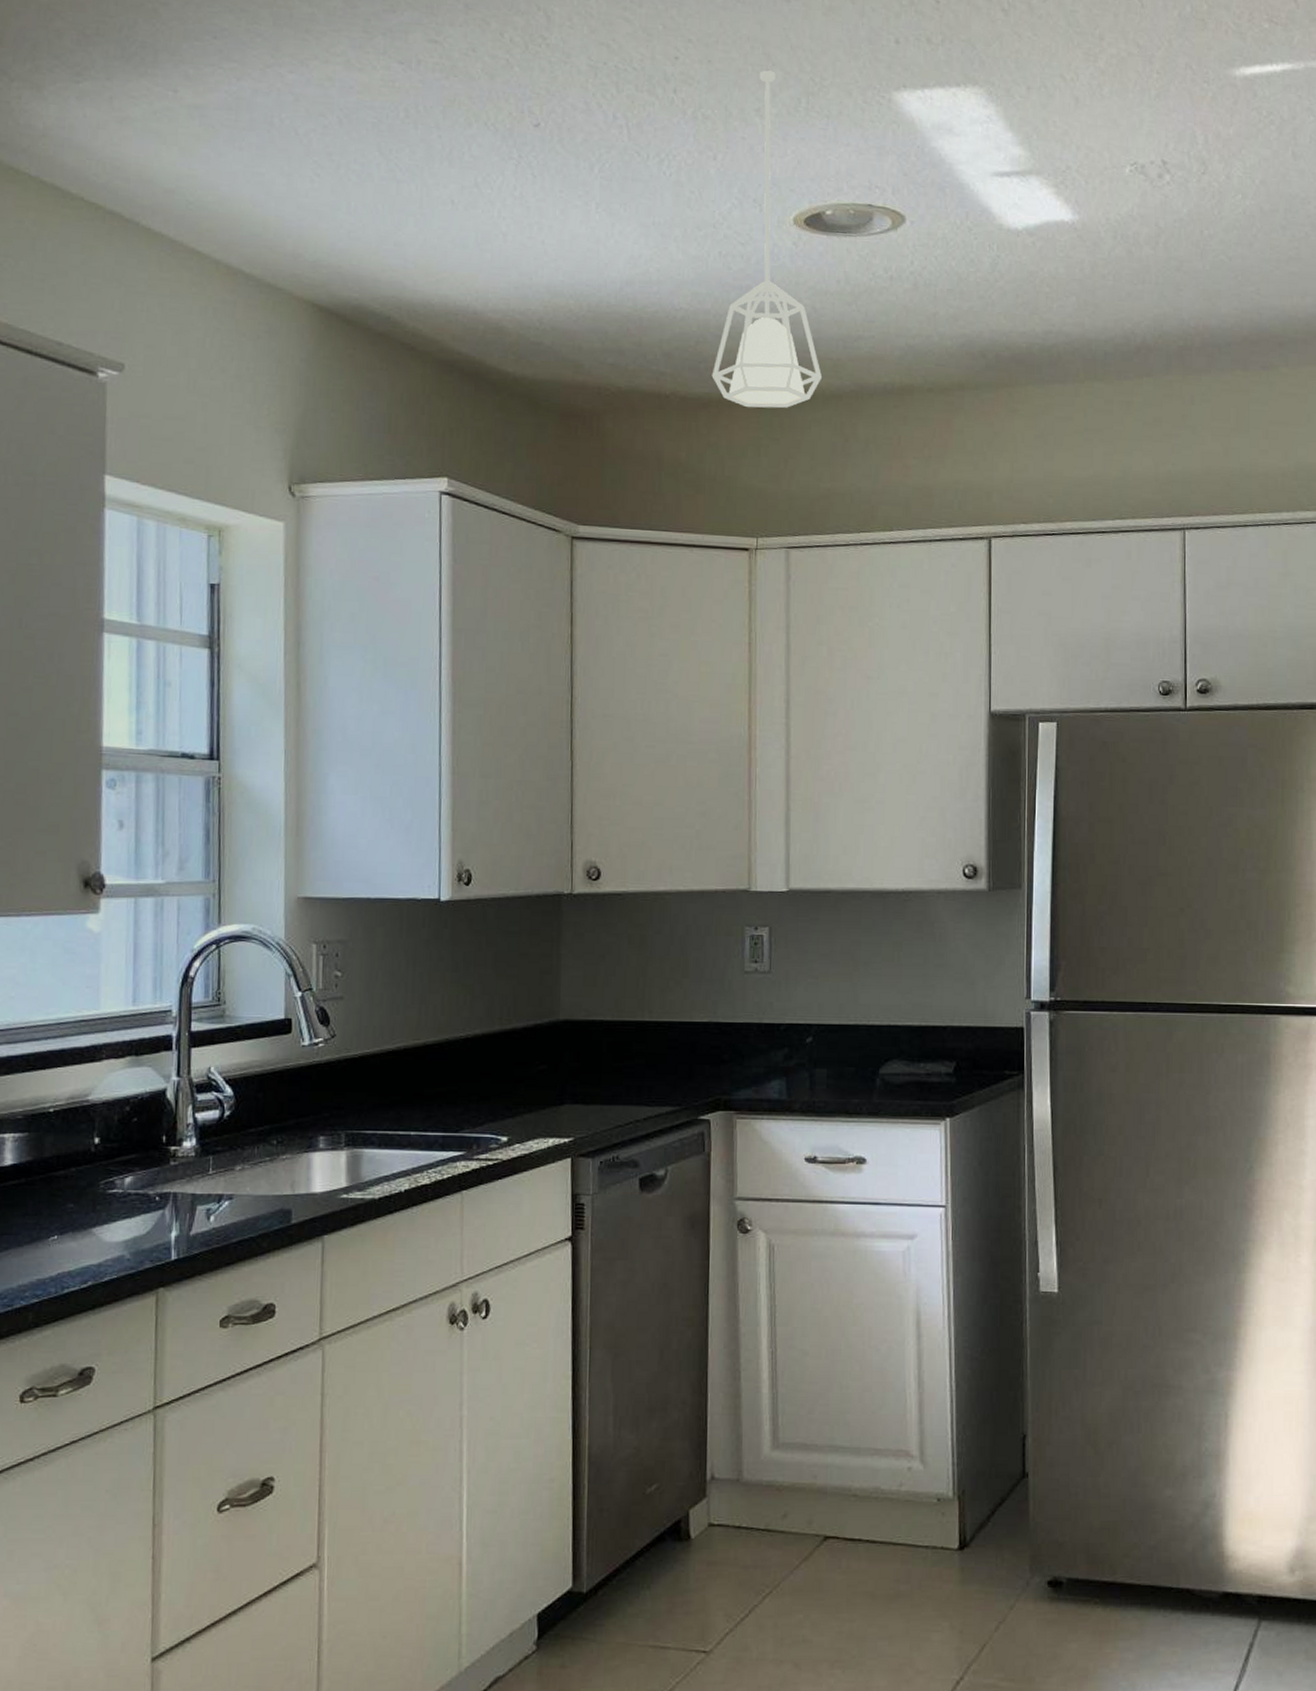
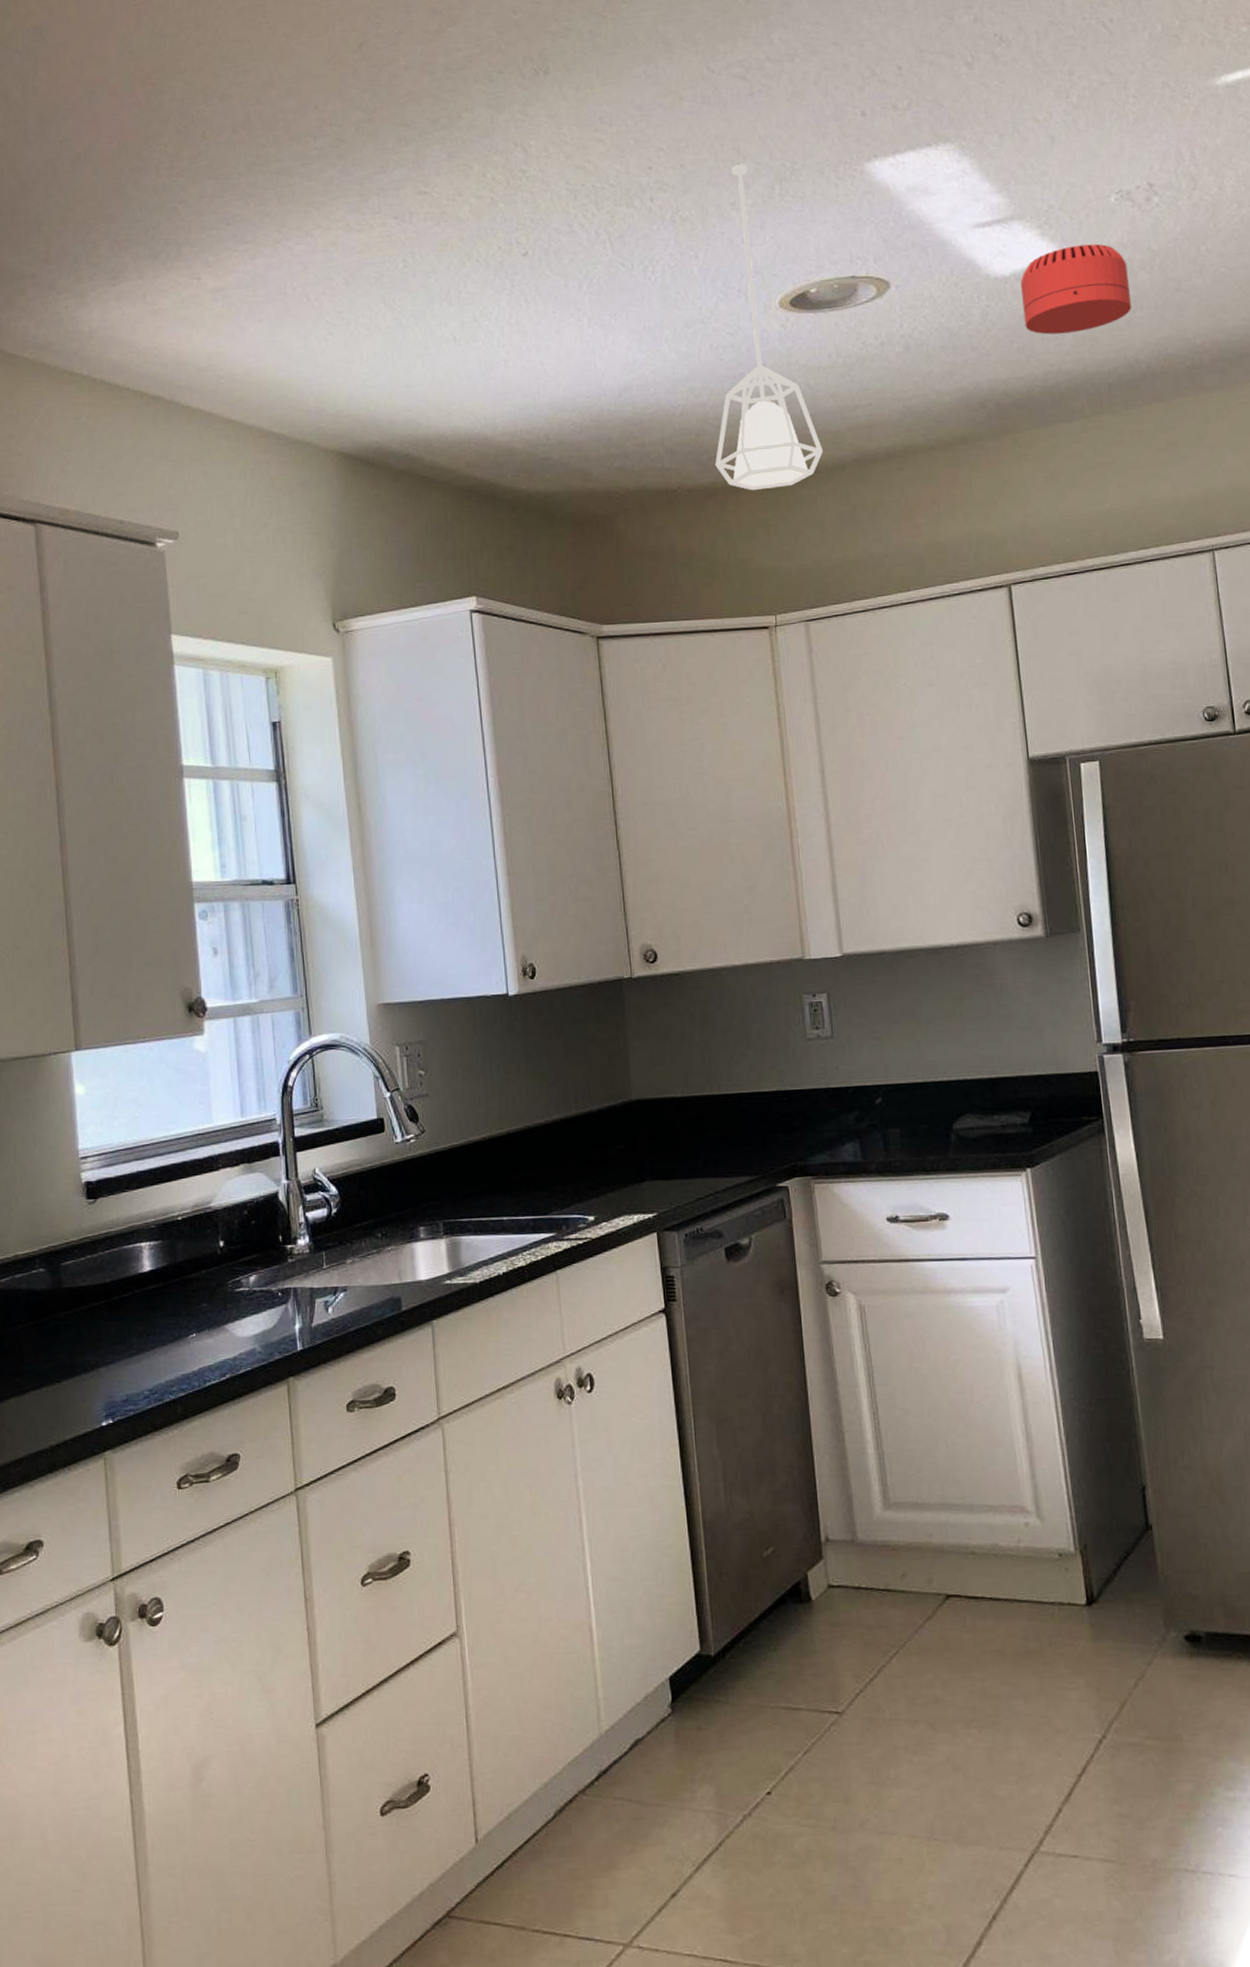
smoke detector: none [1031,209,1135,296] -> present [1021,244,1132,335]

